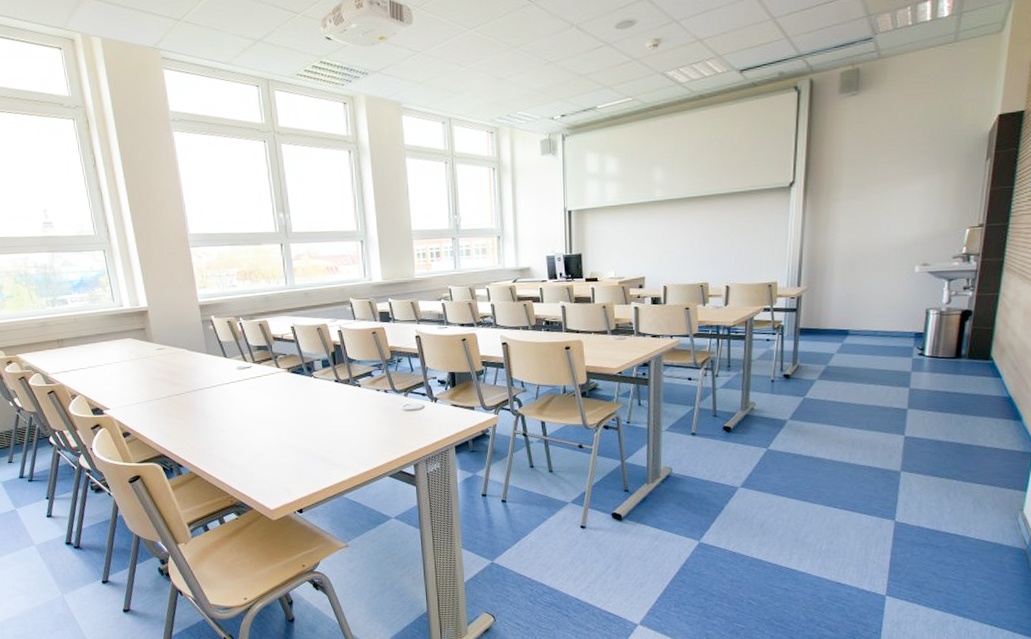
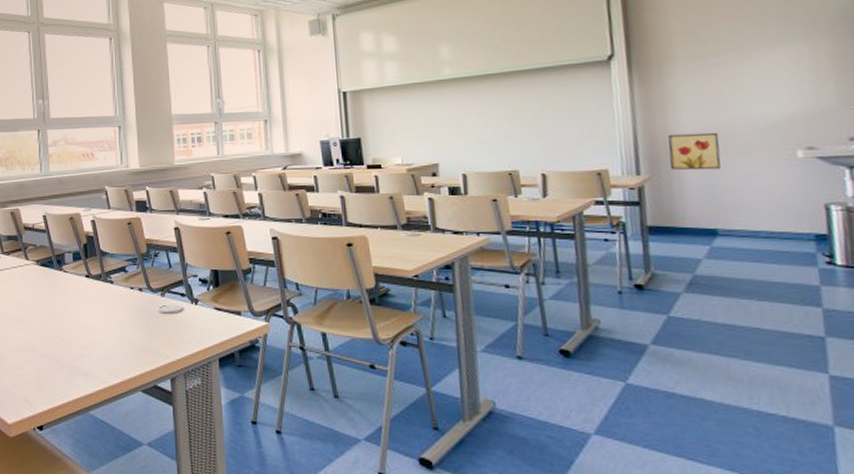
wall art: none [823,251,862,283] -> present [668,132,721,170]

